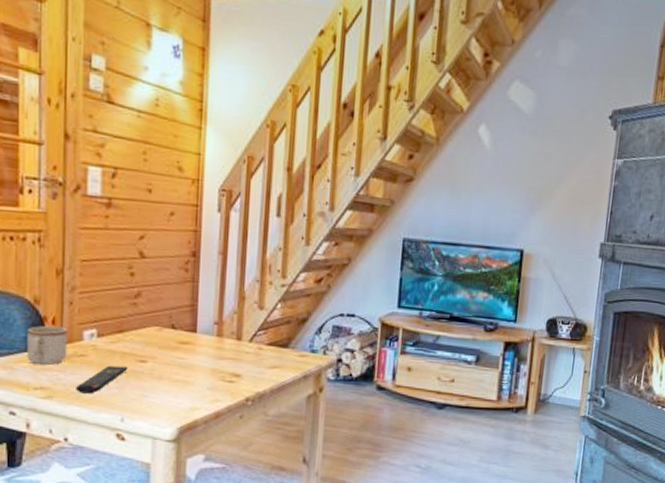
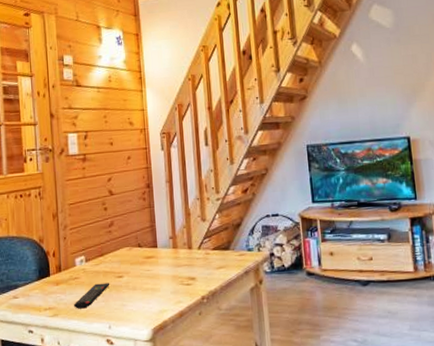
mug: present [27,325,68,365] -> none [37,257,66,290]

